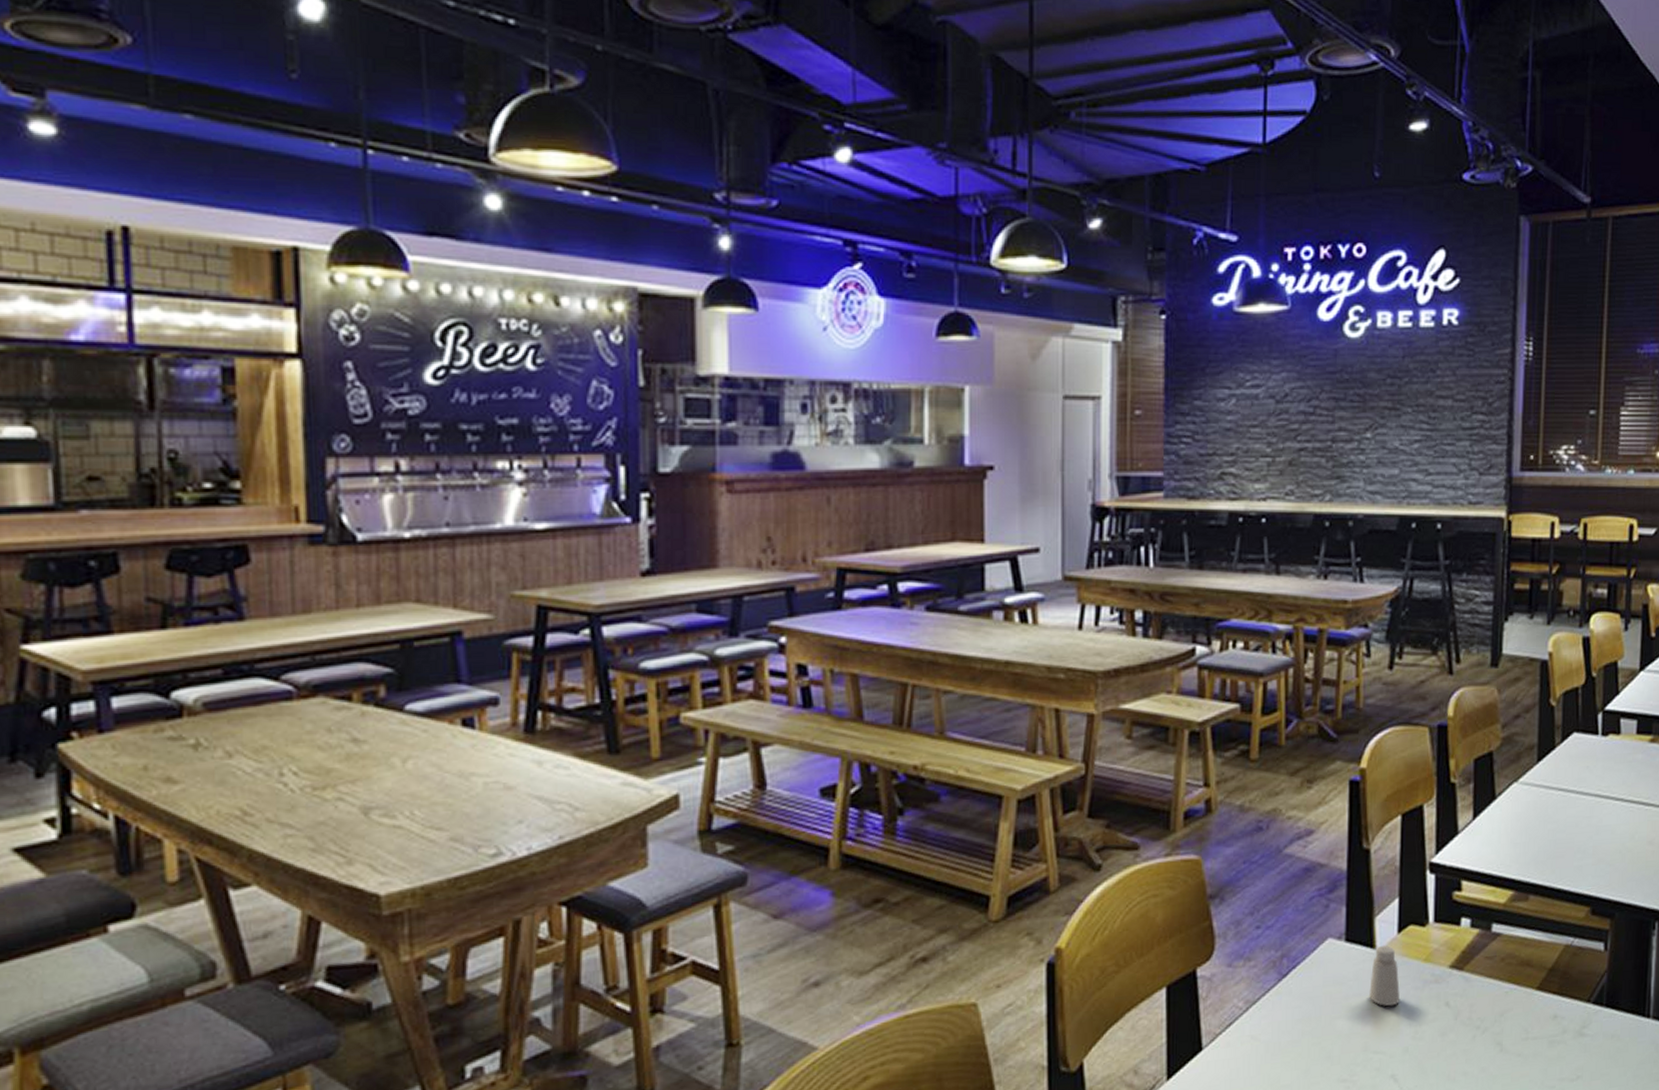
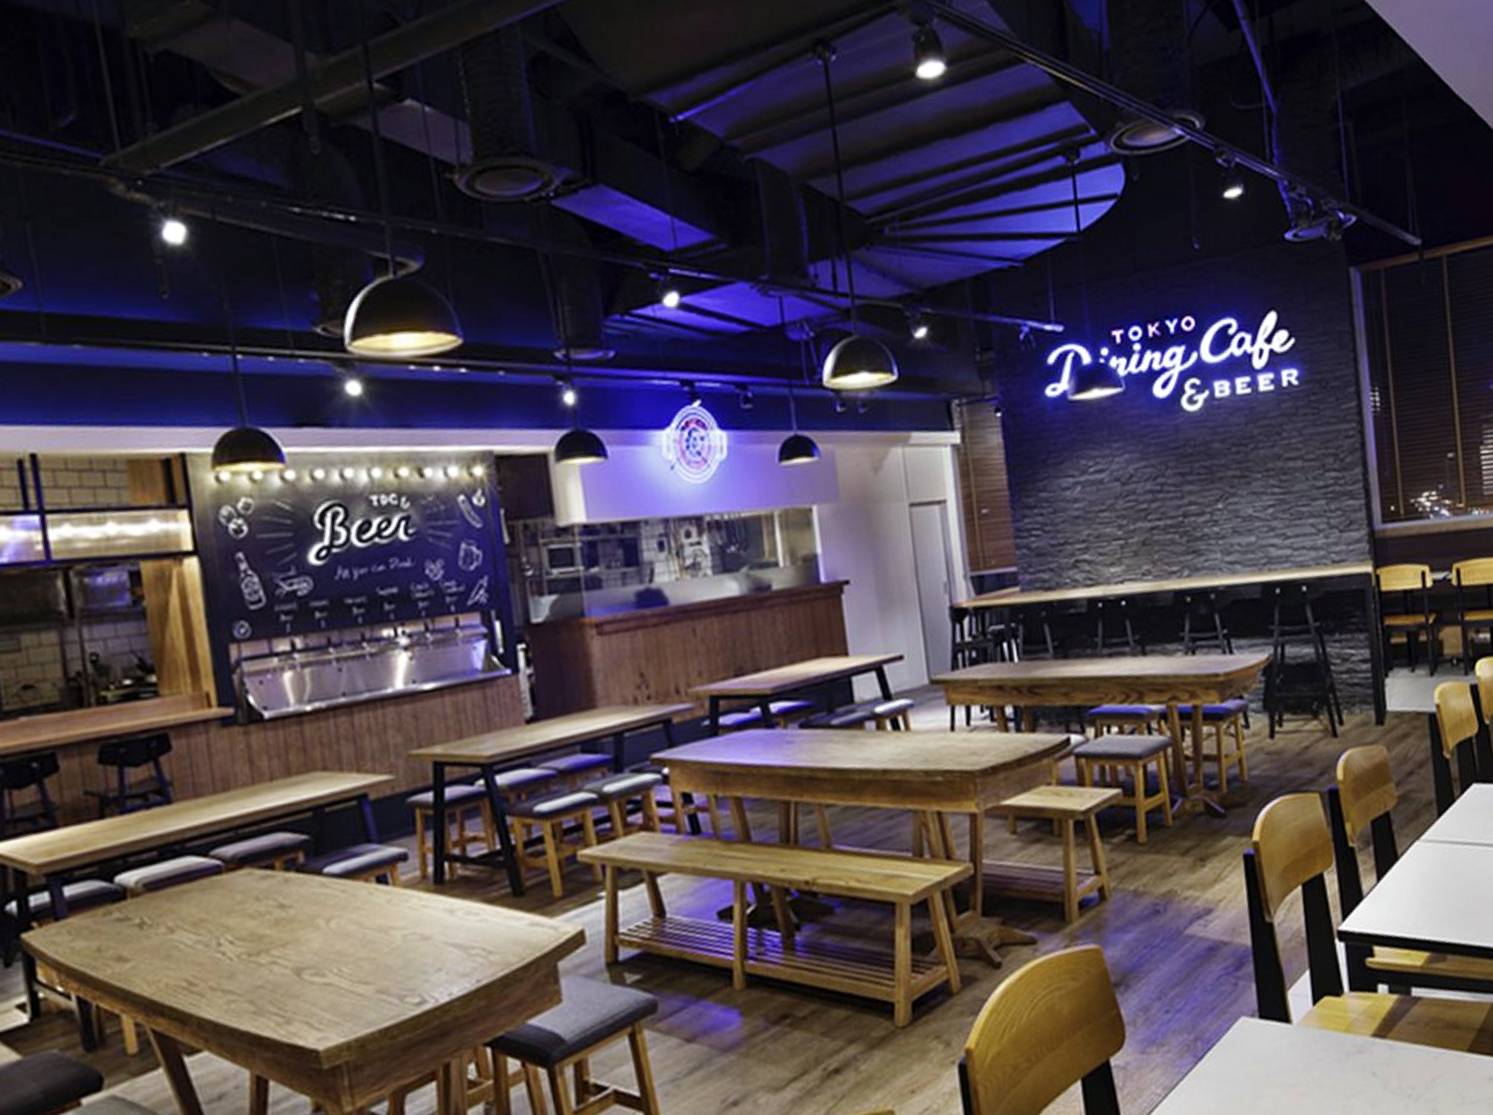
saltshaker: present [1369,945,1400,1007] -> none [1290,1019,1323,1082]

